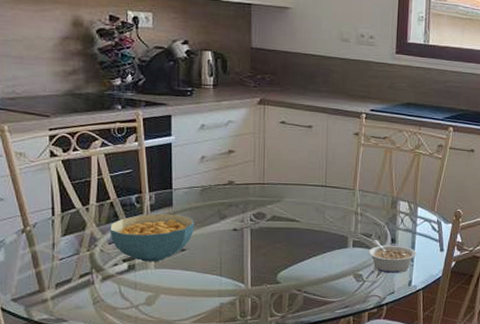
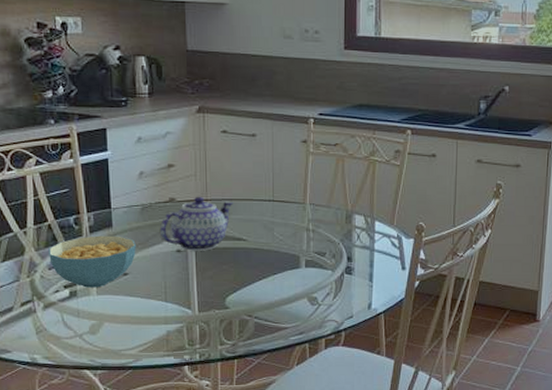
teapot: none [219,180,289,230] -> present [160,196,234,251]
legume: present [368,240,417,274] -> none [323,259,376,296]

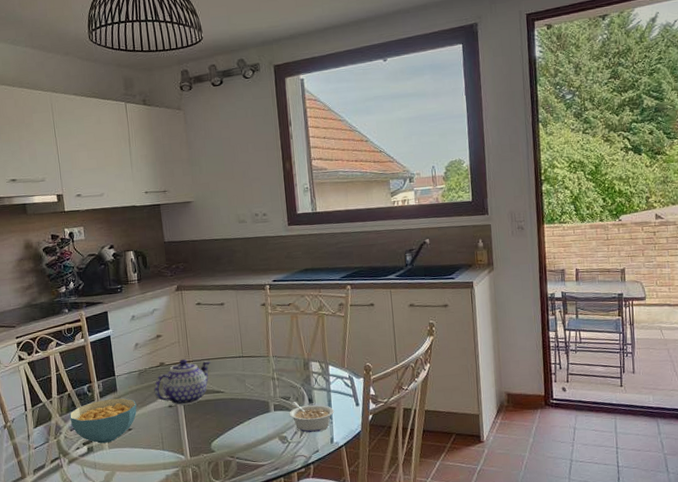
legume: none [323,259,376,296] -> present [289,402,335,433]

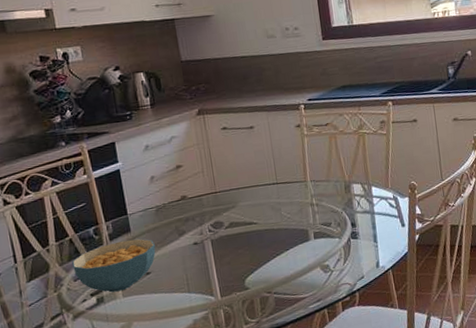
teapot: present [154,359,211,406] -> none [175,190,241,242]
legume: present [289,402,335,433] -> none [330,227,380,259]

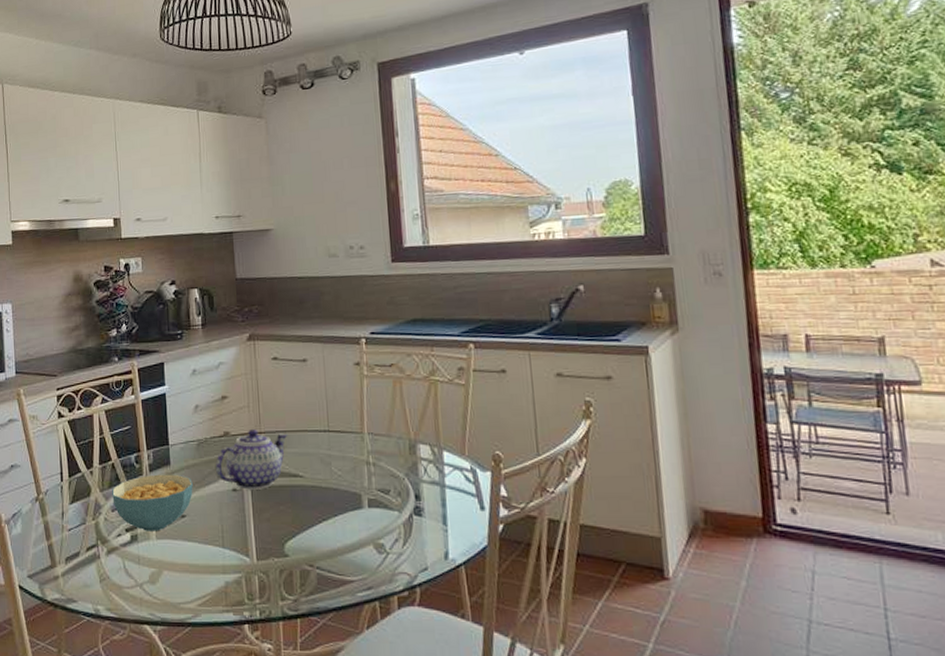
teapot: none [175,190,241,242] -> present [216,428,288,490]

